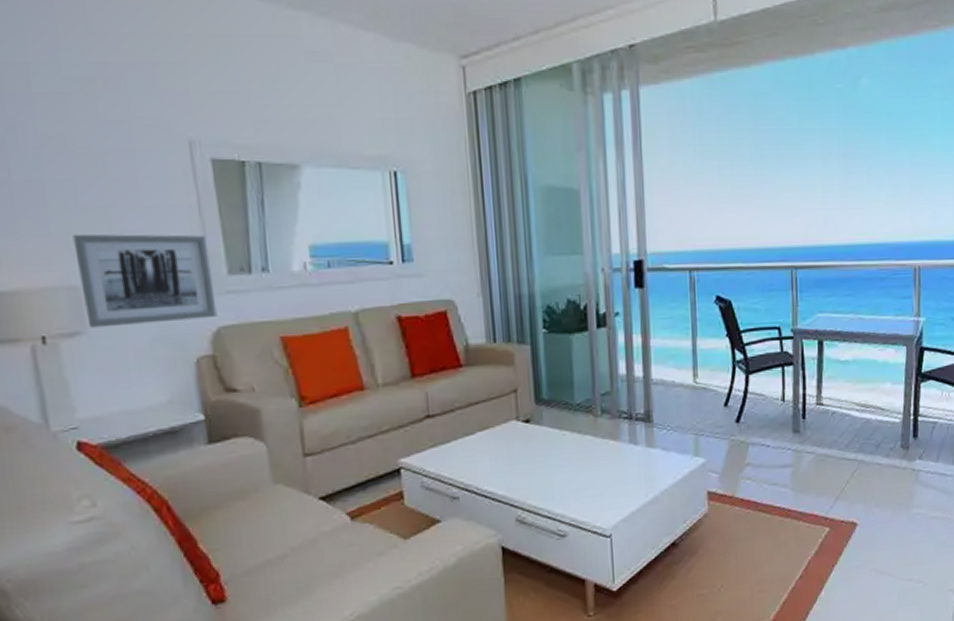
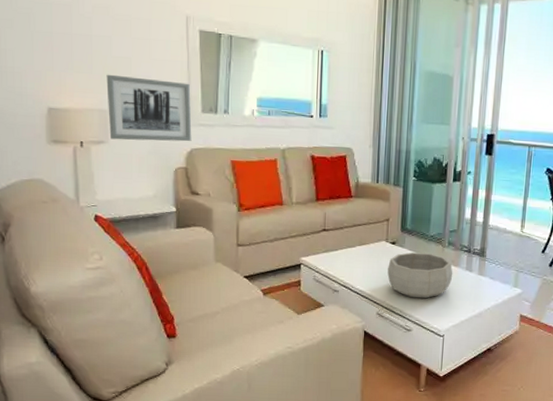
decorative bowl: none [523,428,613,492] -> present [387,252,453,299]

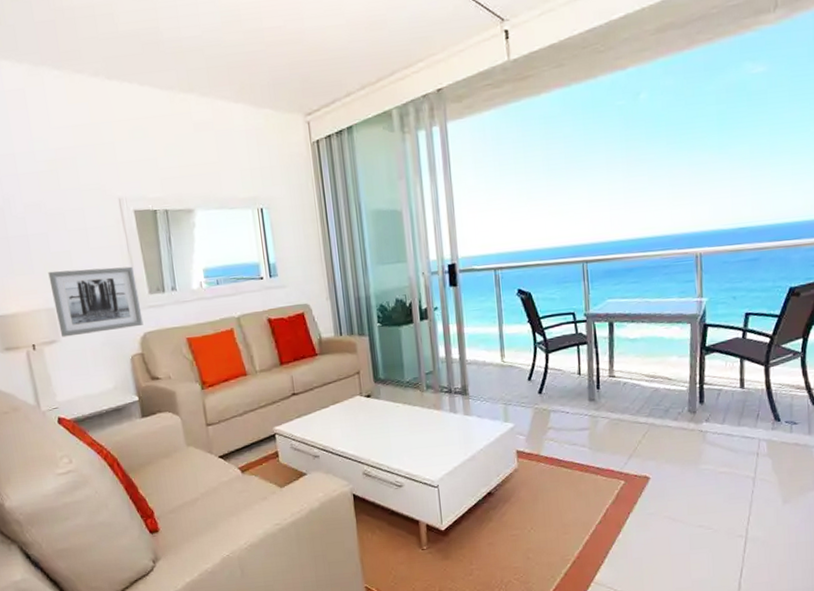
decorative bowl: present [387,252,453,299] -> none [366,401,437,451]

